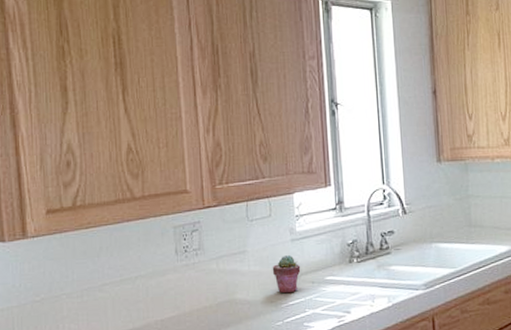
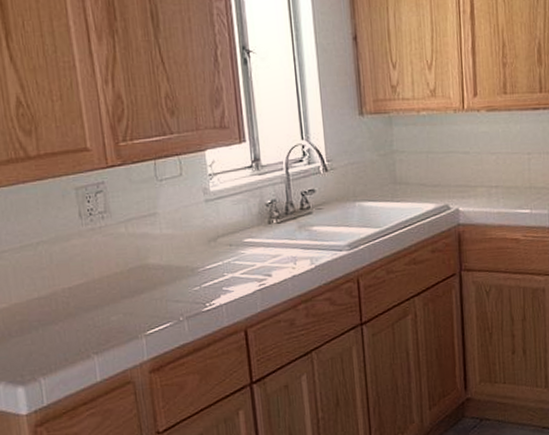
potted succulent: present [272,255,301,294] -> none [185,217,217,258]

